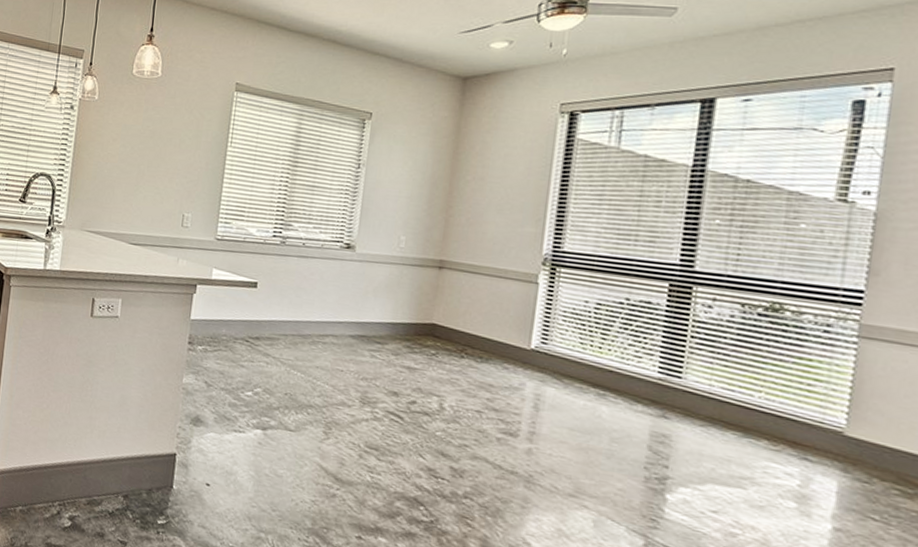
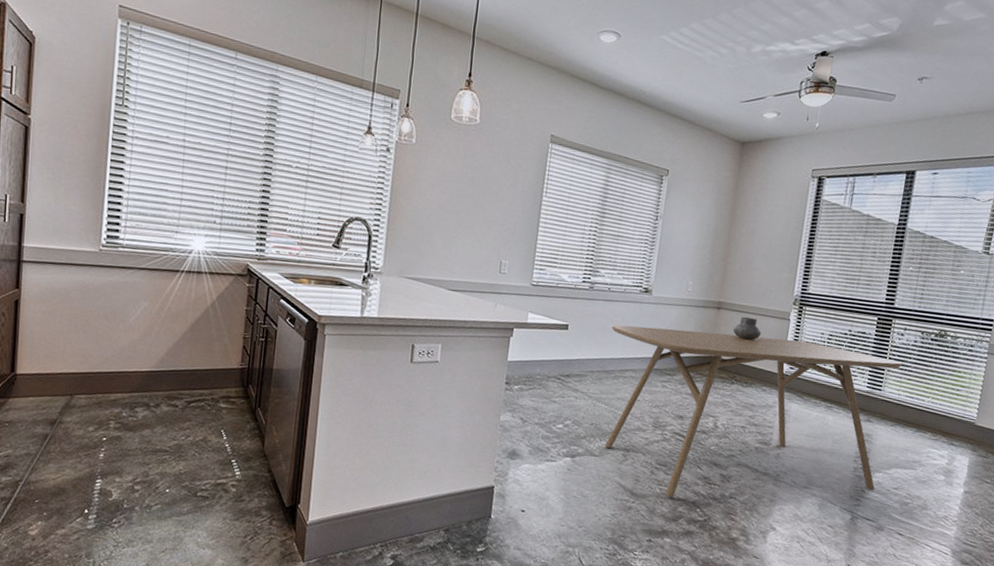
dining table: none [302,283,713,510] -> present [605,324,902,497]
vase: none [461,277,499,307] -> present [733,316,762,340]

